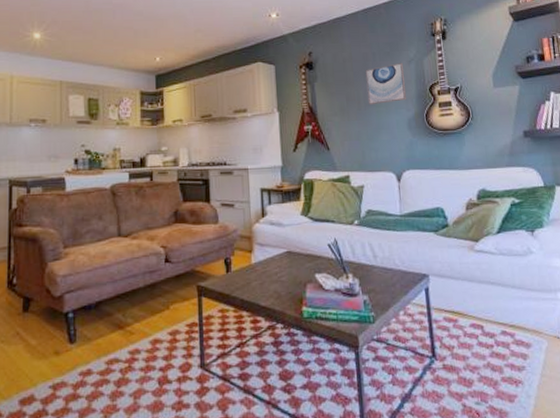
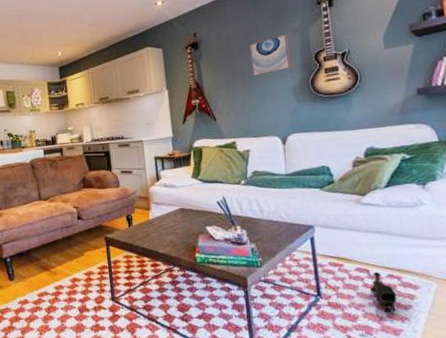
toy train: none [483,327,511,376] -> present [369,271,397,313]

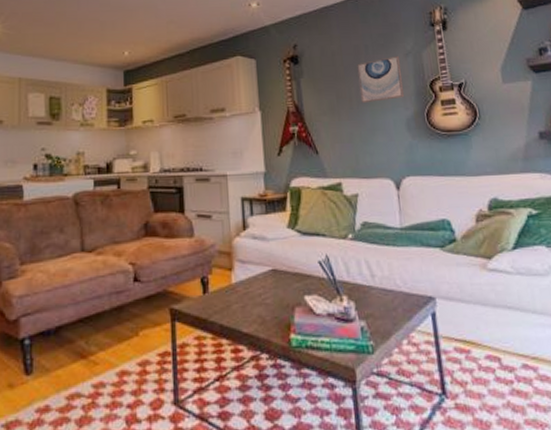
toy train: present [369,271,397,313] -> none [502,360,535,418]

